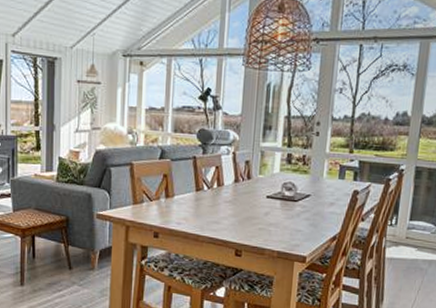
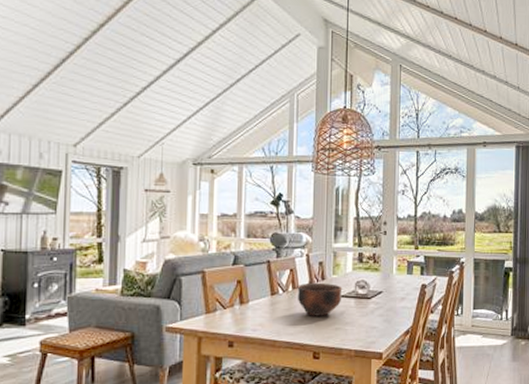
bowl: none [221,181,269,215] -> present [297,282,343,316]

